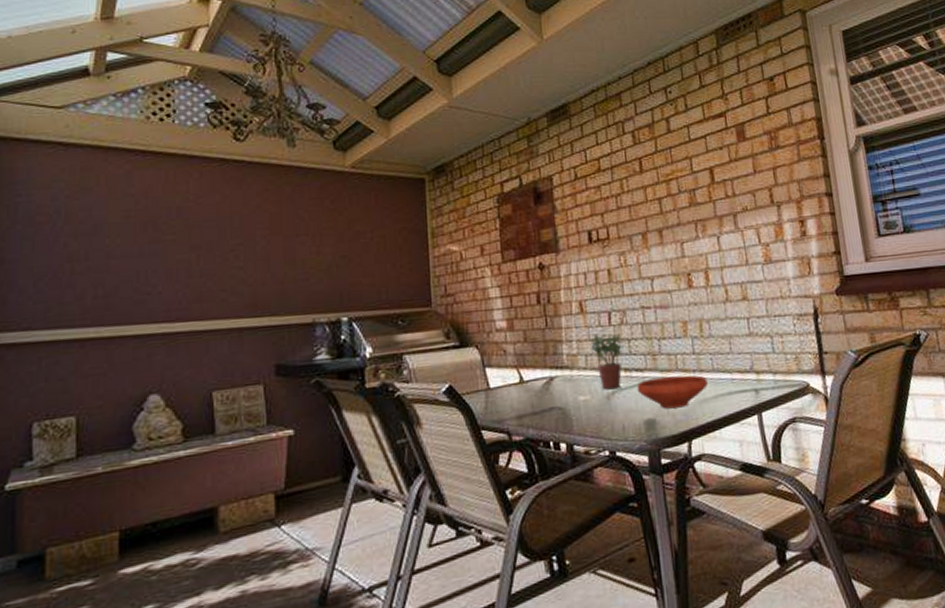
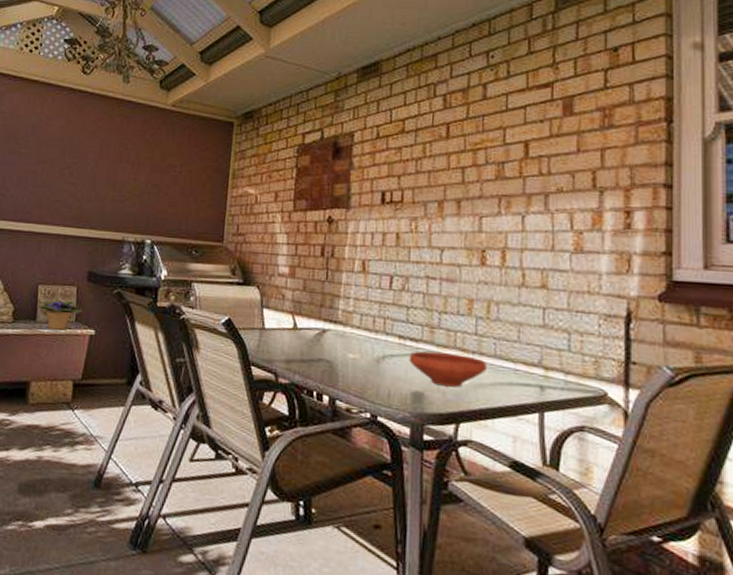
potted flower: none [217,402,275,441] -> present [39,300,83,331]
potted plant: present [589,332,624,390] -> none [367,294,401,354]

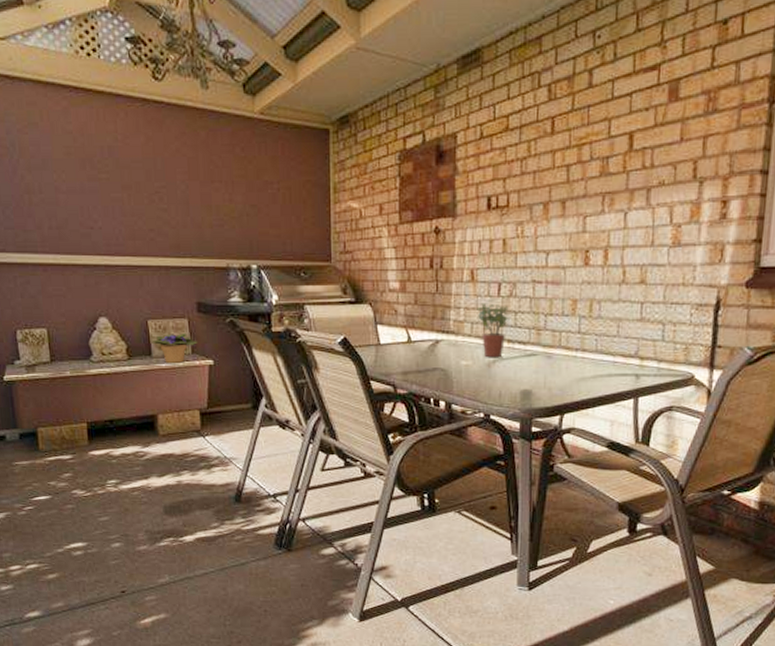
potted plant: none [367,294,401,354] -> present [477,302,510,358]
bowl: present [408,351,487,387] -> none [517,353,589,383]

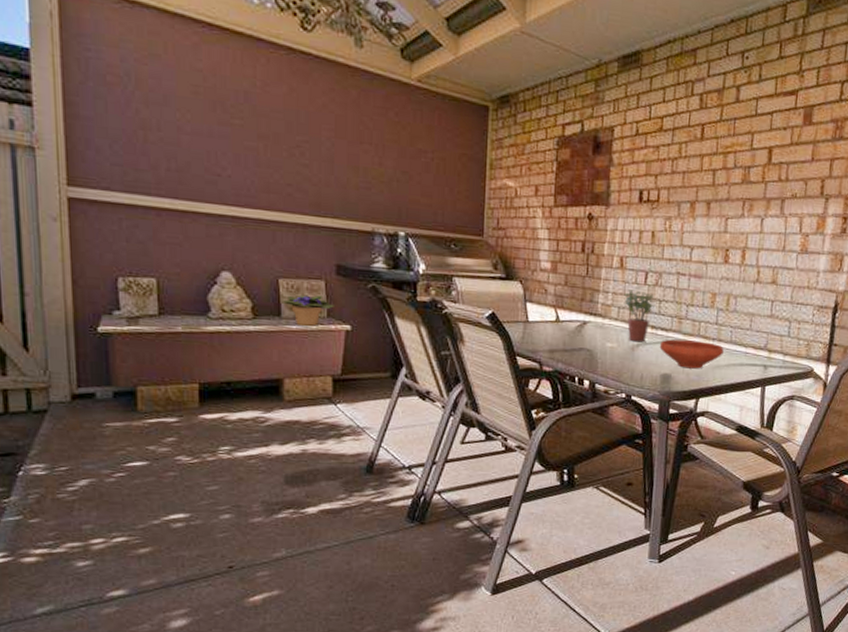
bowl: none [517,353,589,383] -> present [659,339,724,369]

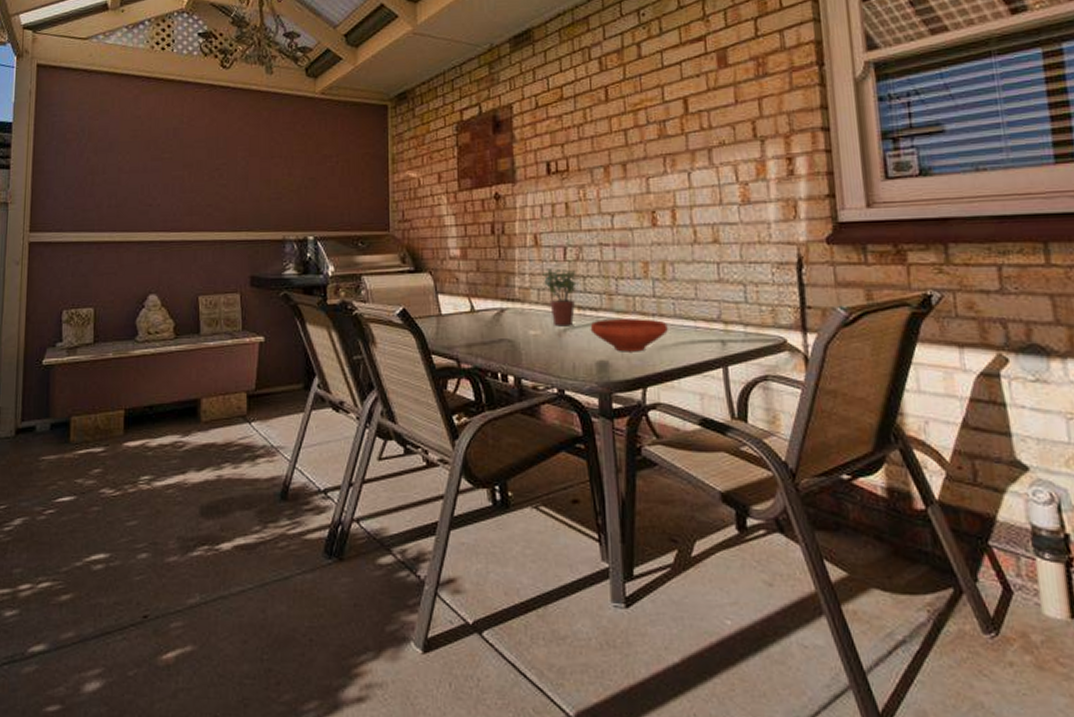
potted flower: present [283,294,334,327] -> none [202,309,249,342]

